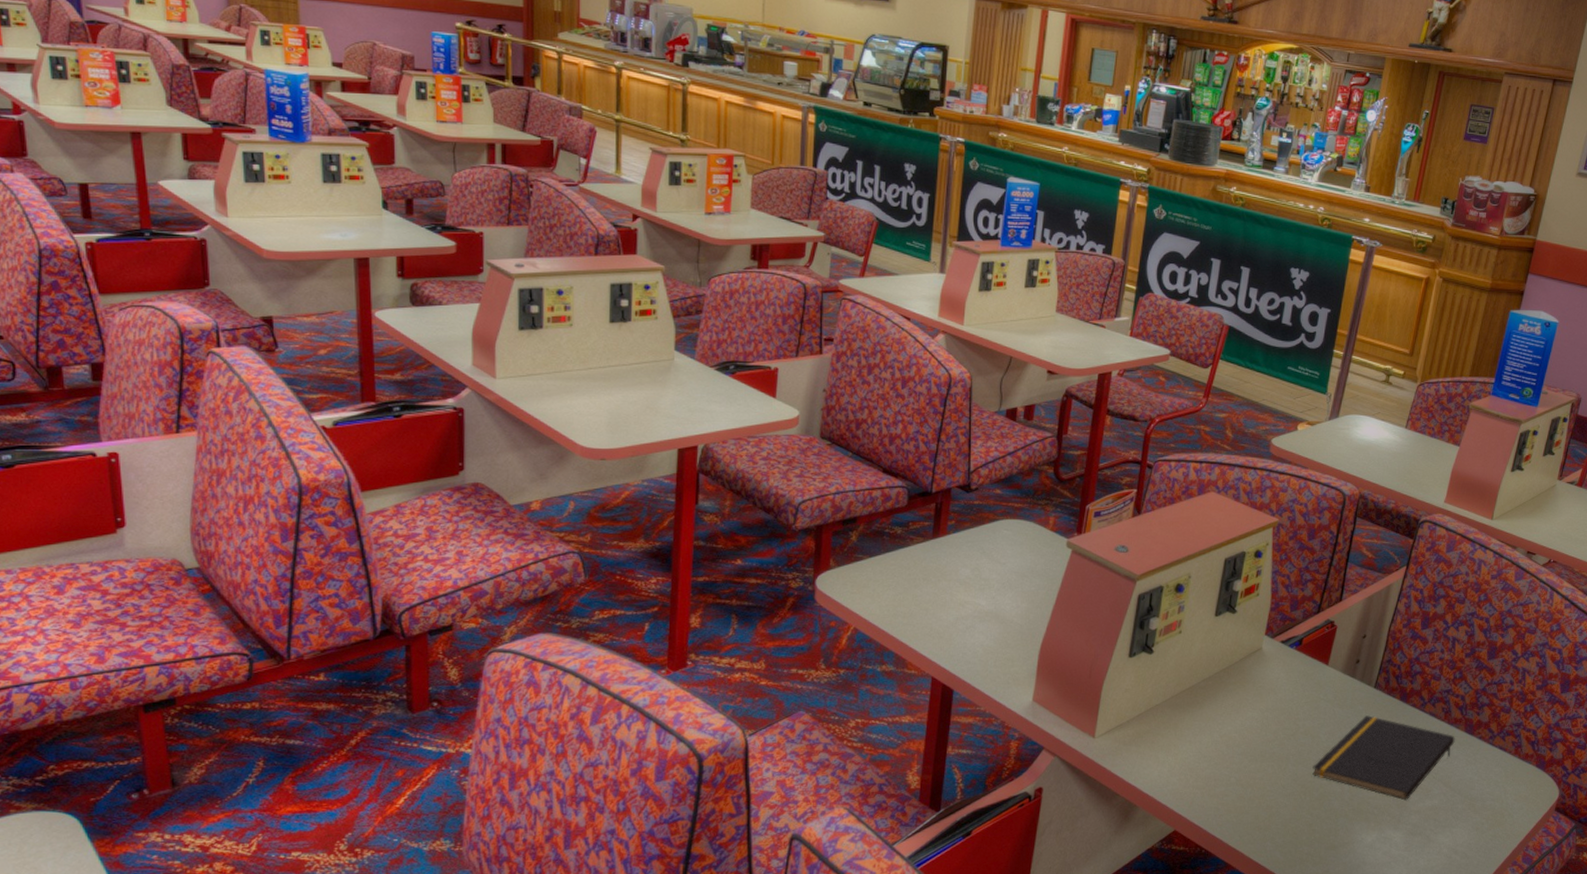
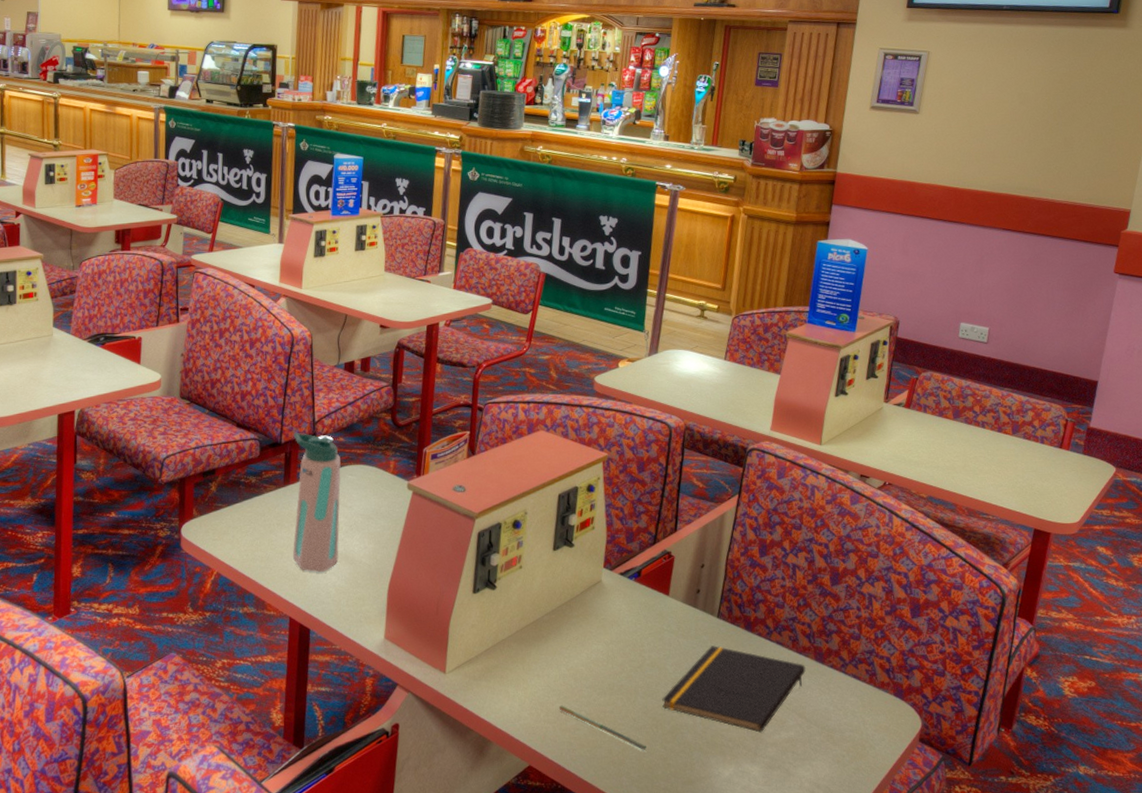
water bottle: none [938,481,996,632] -> present [292,432,341,573]
pen: none [1209,771,1293,816] -> present [559,705,646,750]

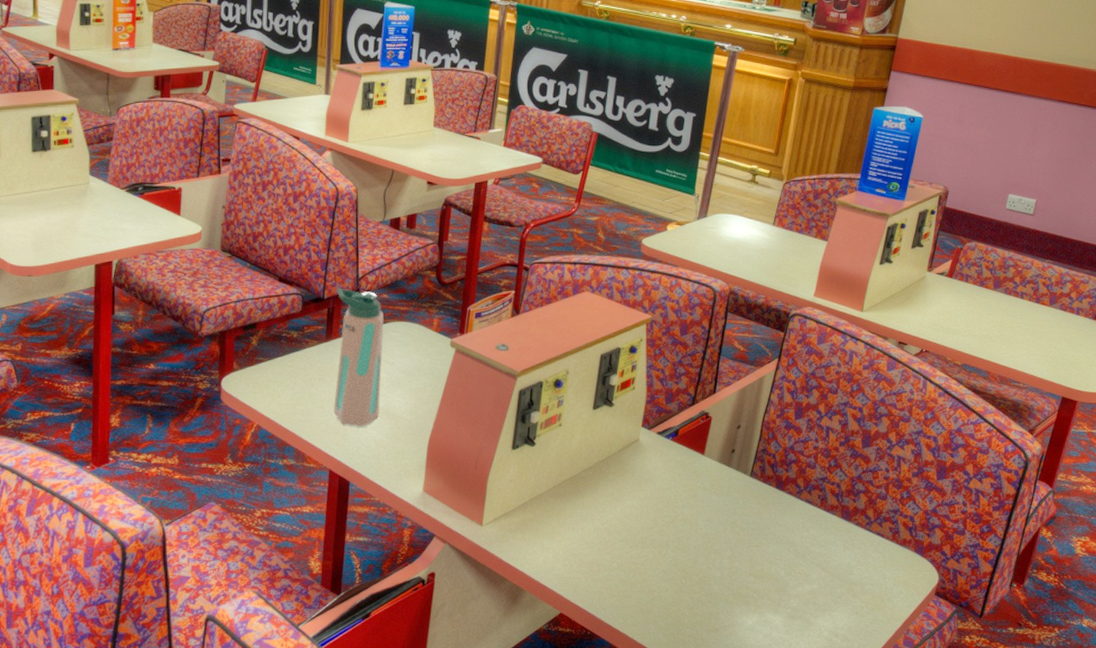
pen: present [559,705,646,750] -> none [592,557,674,600]
notepad: present [662,646,806,733] -> none [692,503,832,585]

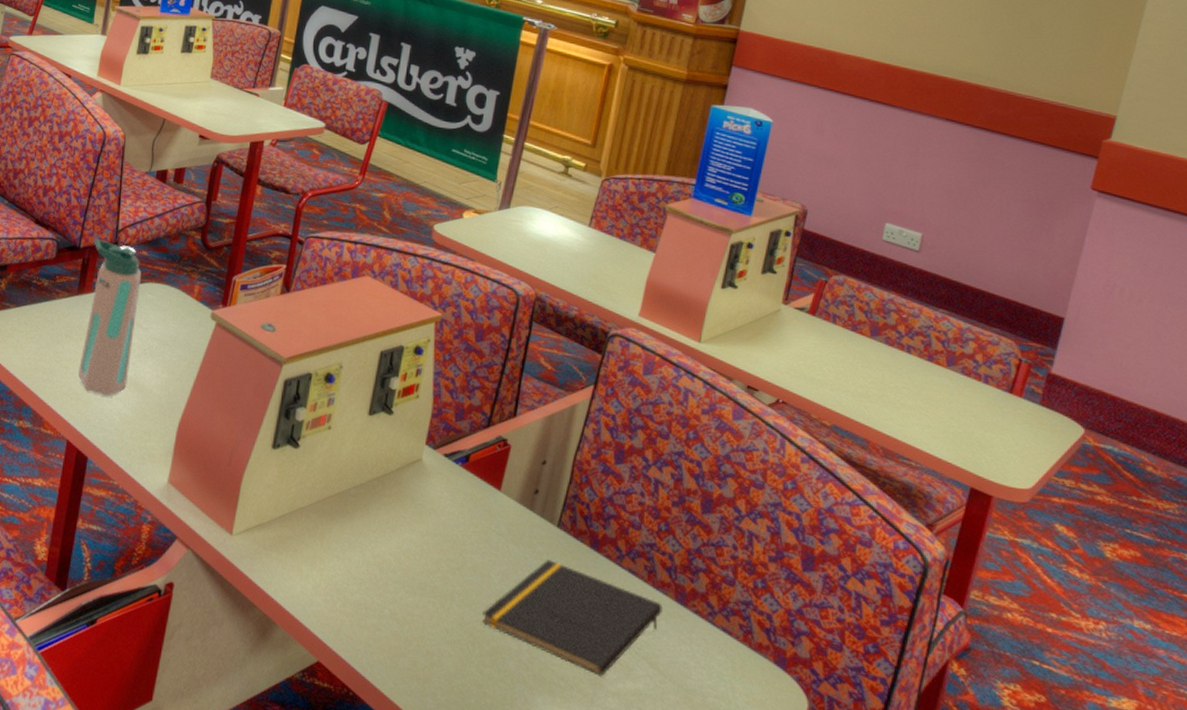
notepad: none [692,503,832,585] -> present [482,559,663,677]

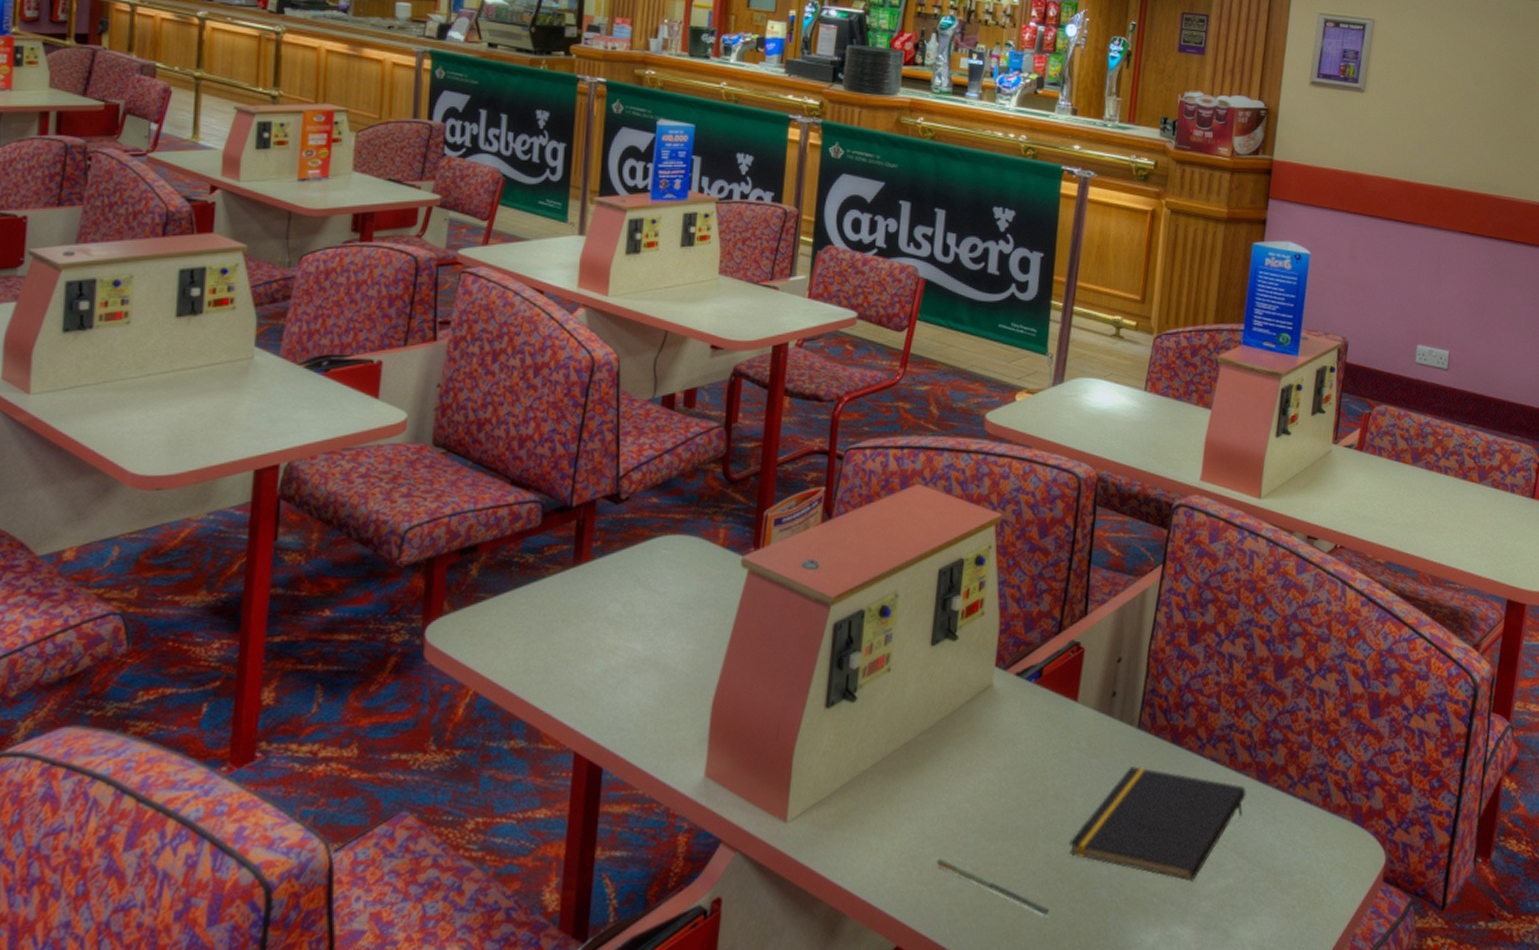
water bottle: present [77,238,141,397] -> none [581,491,652,687]
pen: none [359,597,459,670] -> present [937,858,1049,915]

